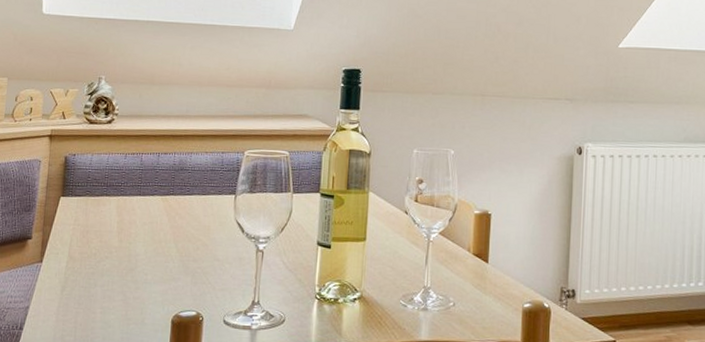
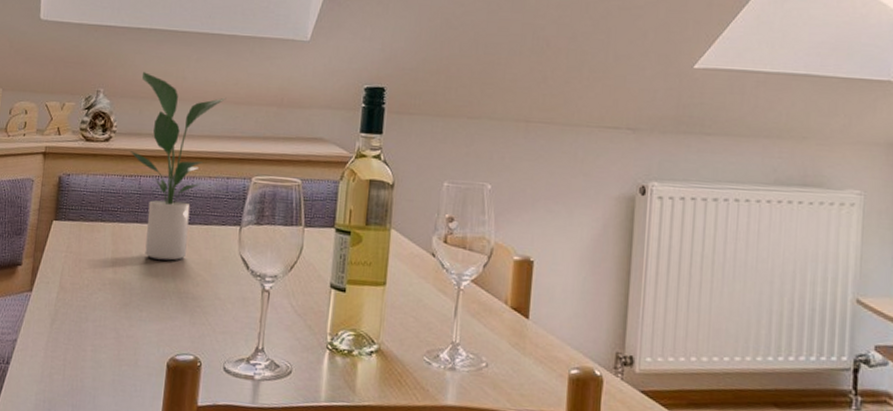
potted plant: none [131,60,220,228] -> present [130,72,227,261]

